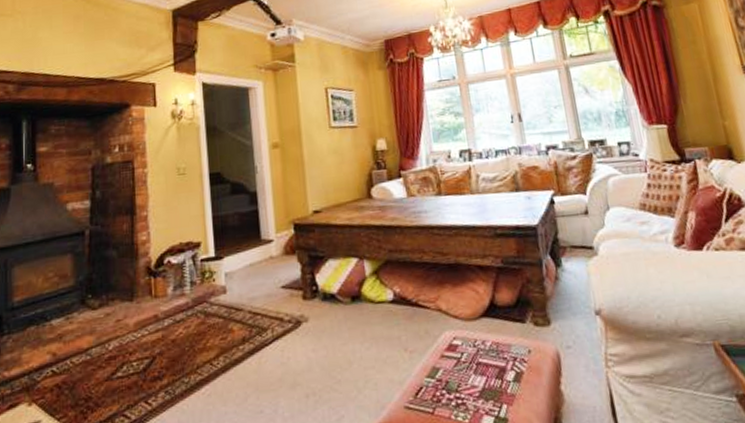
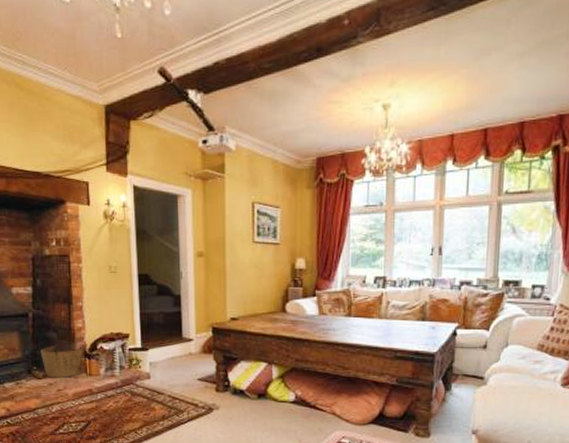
basket: none [96,260,154,307] -> present [40,345,89,379]

